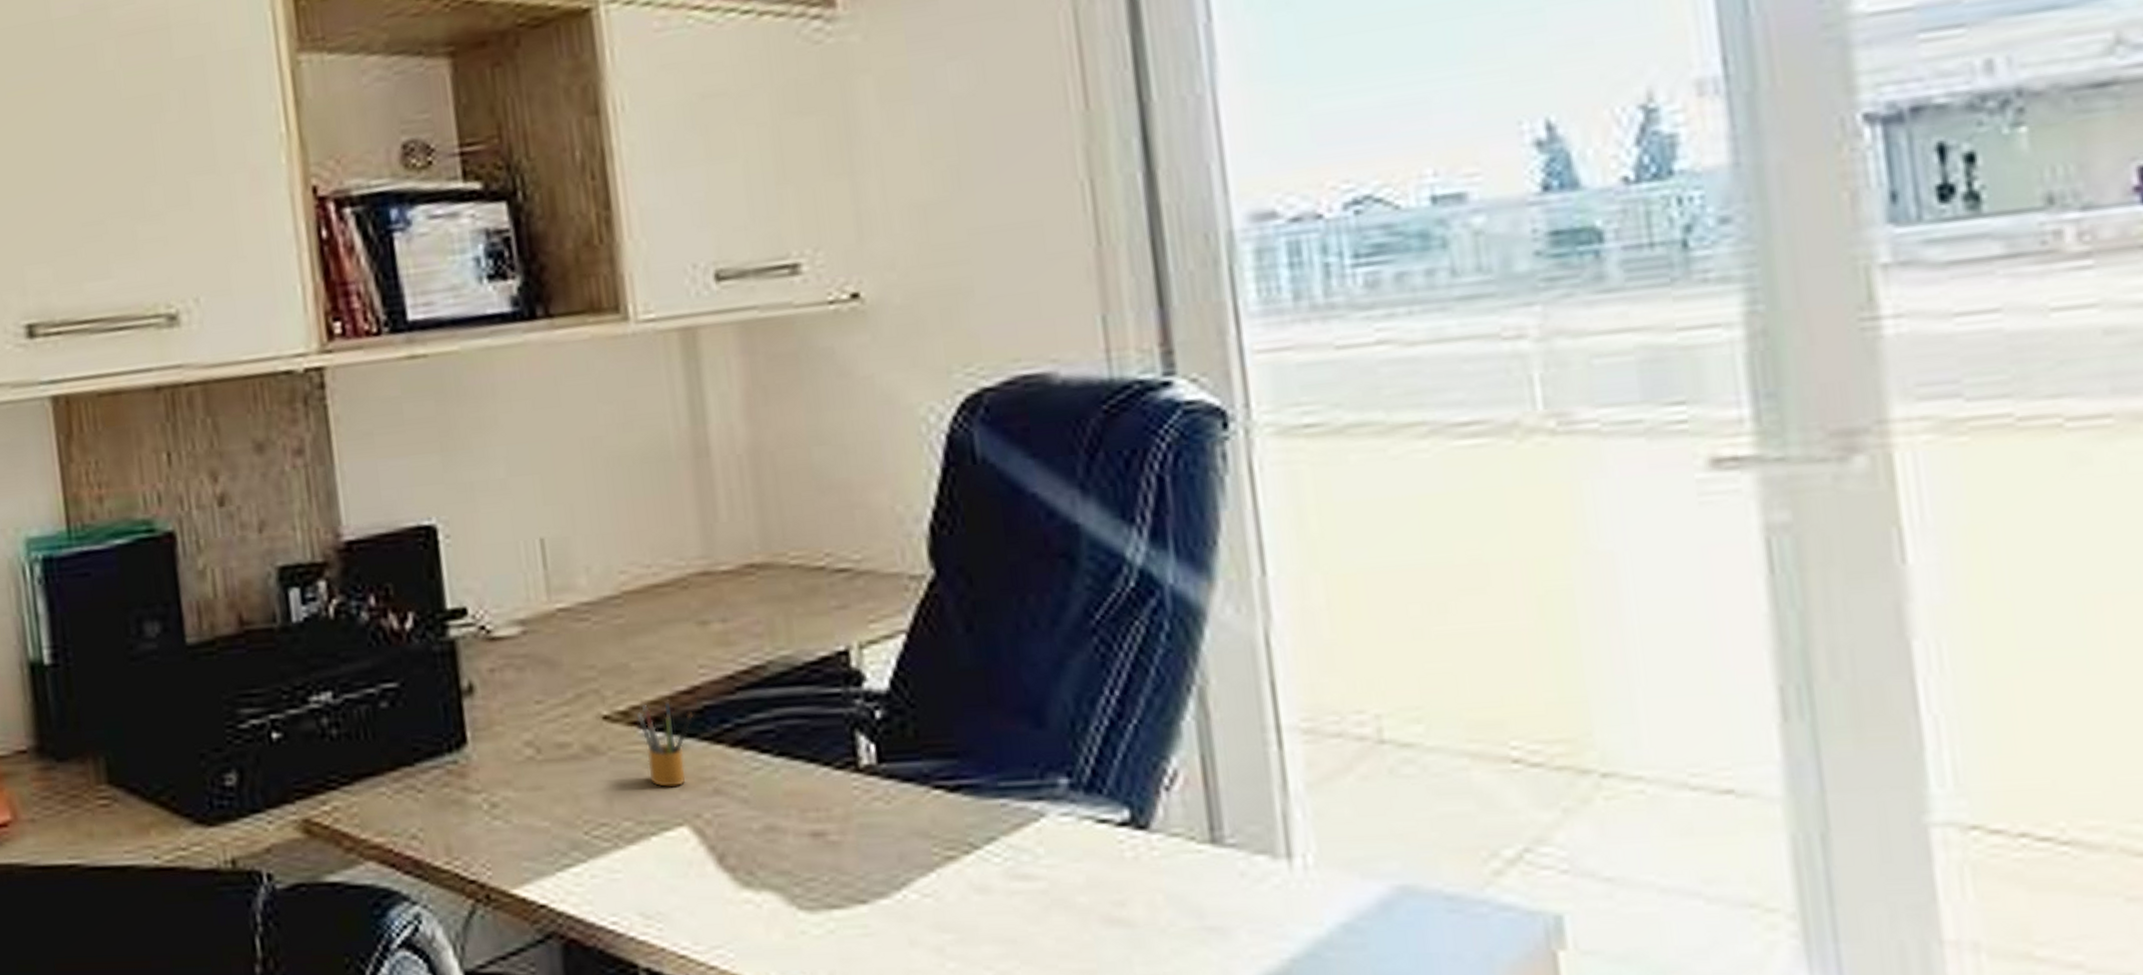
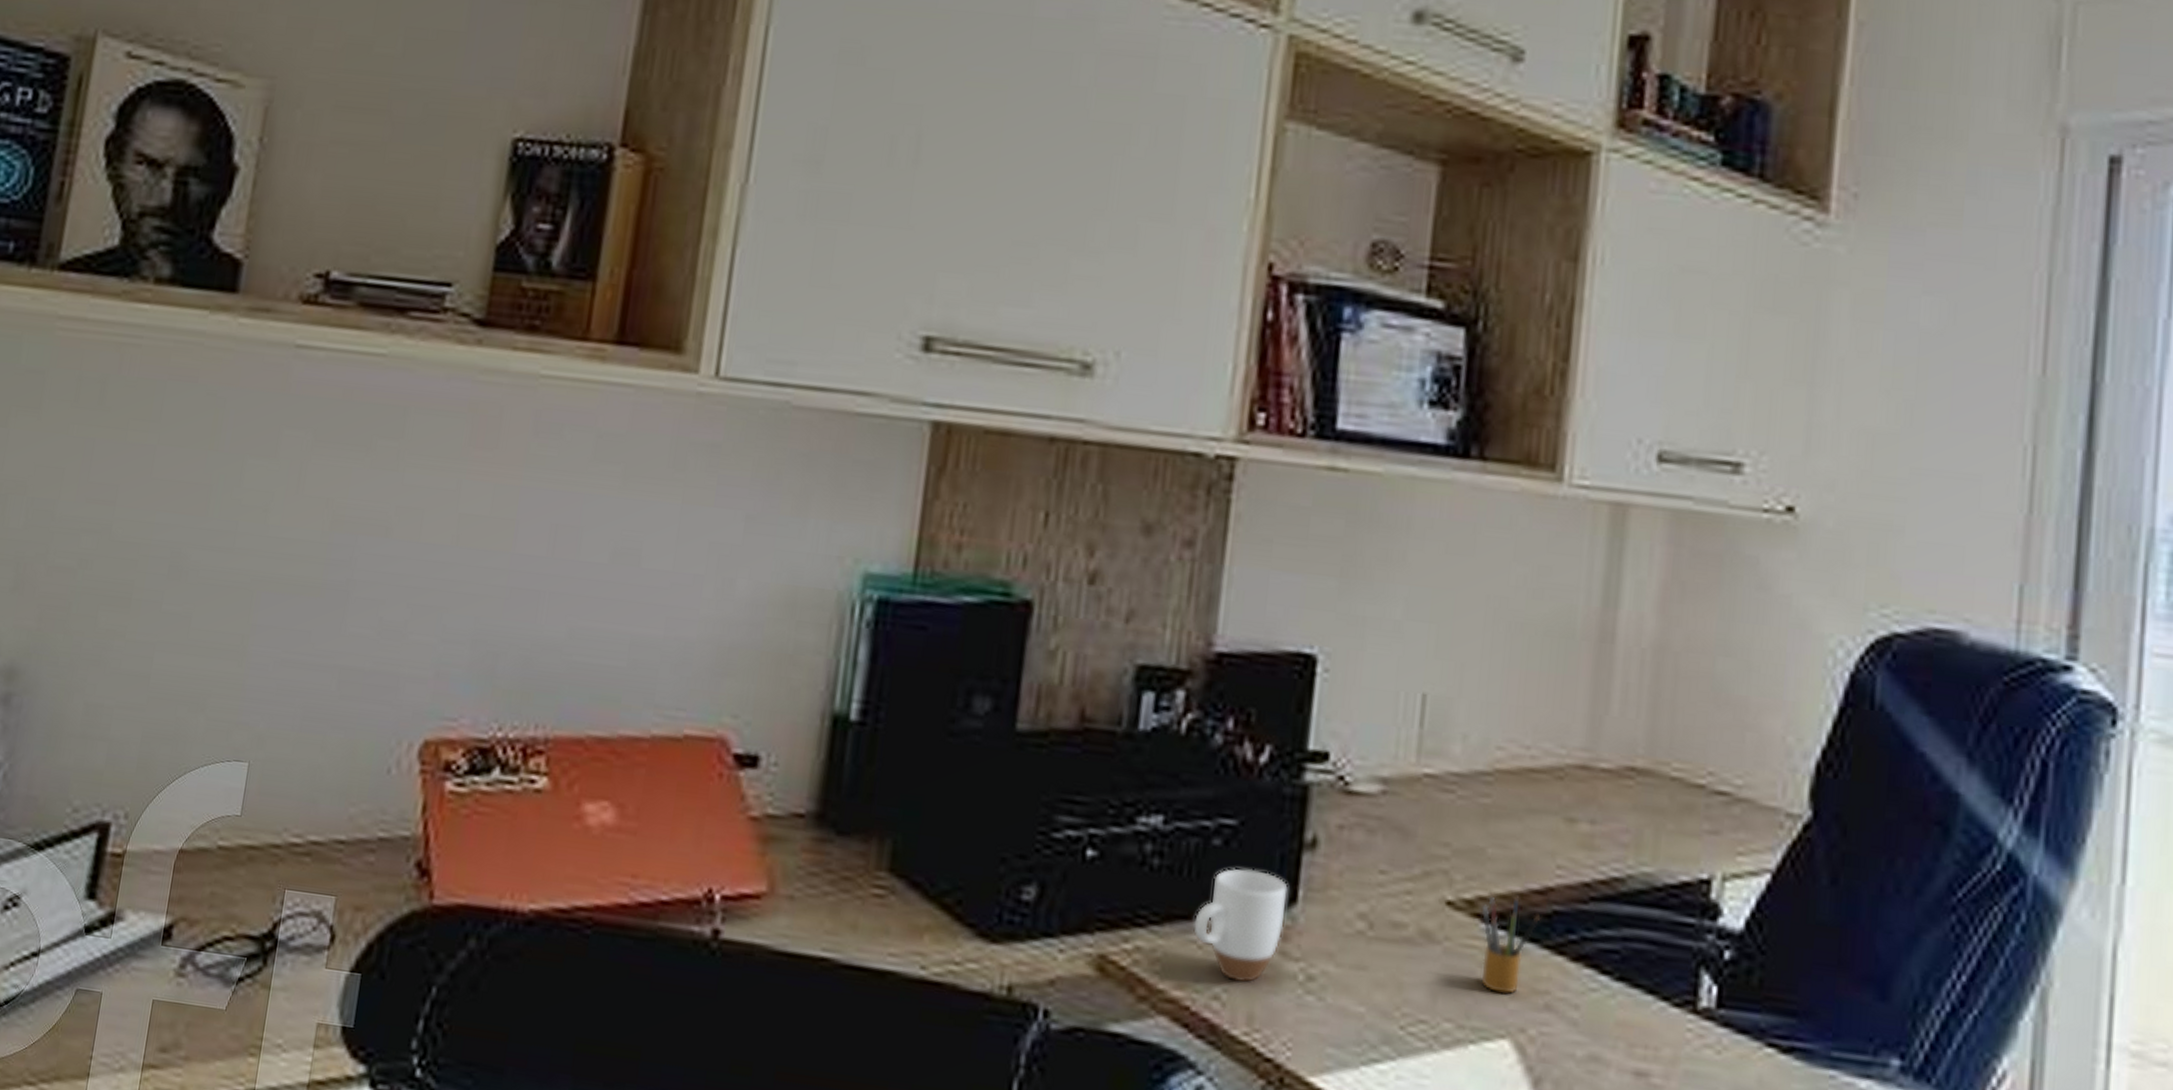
mug: none [379,722,460,821] -> present [1193,867,1288,982]

